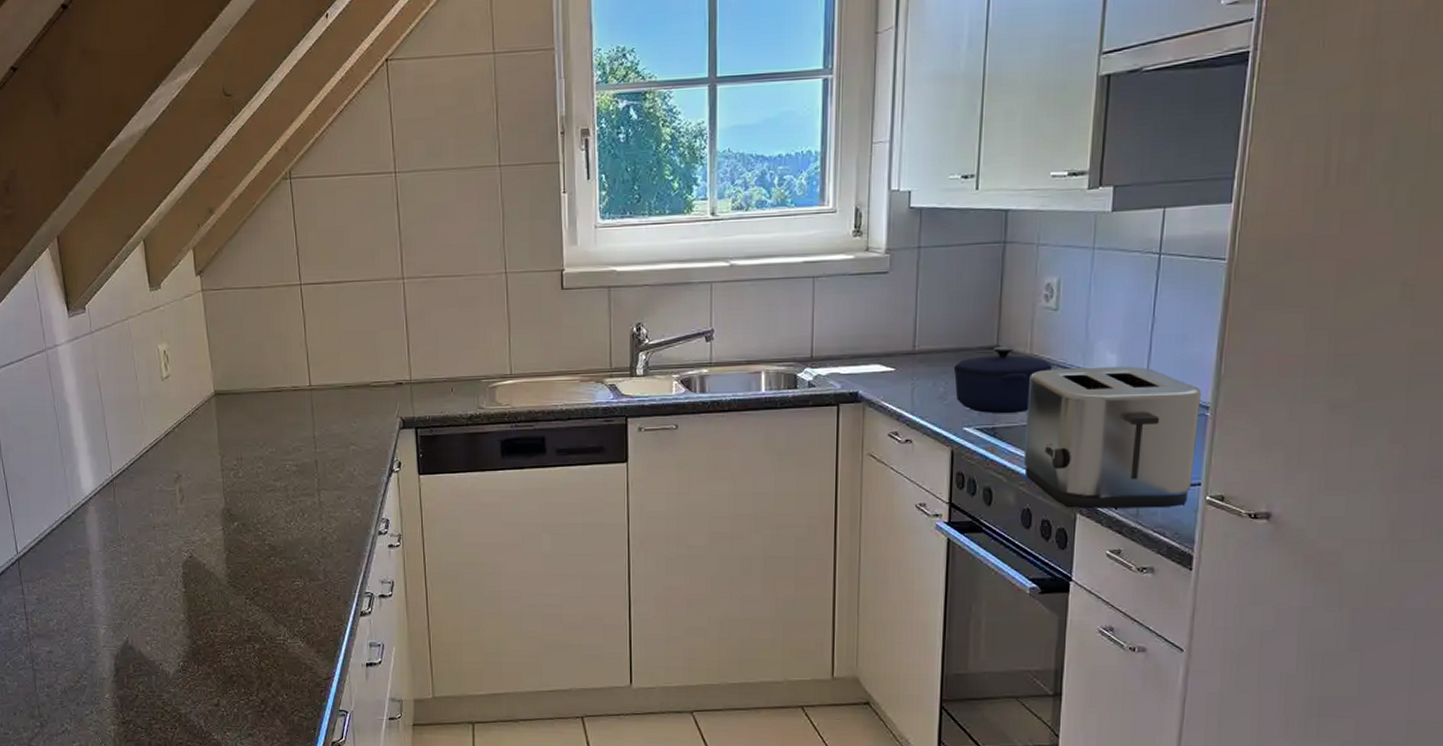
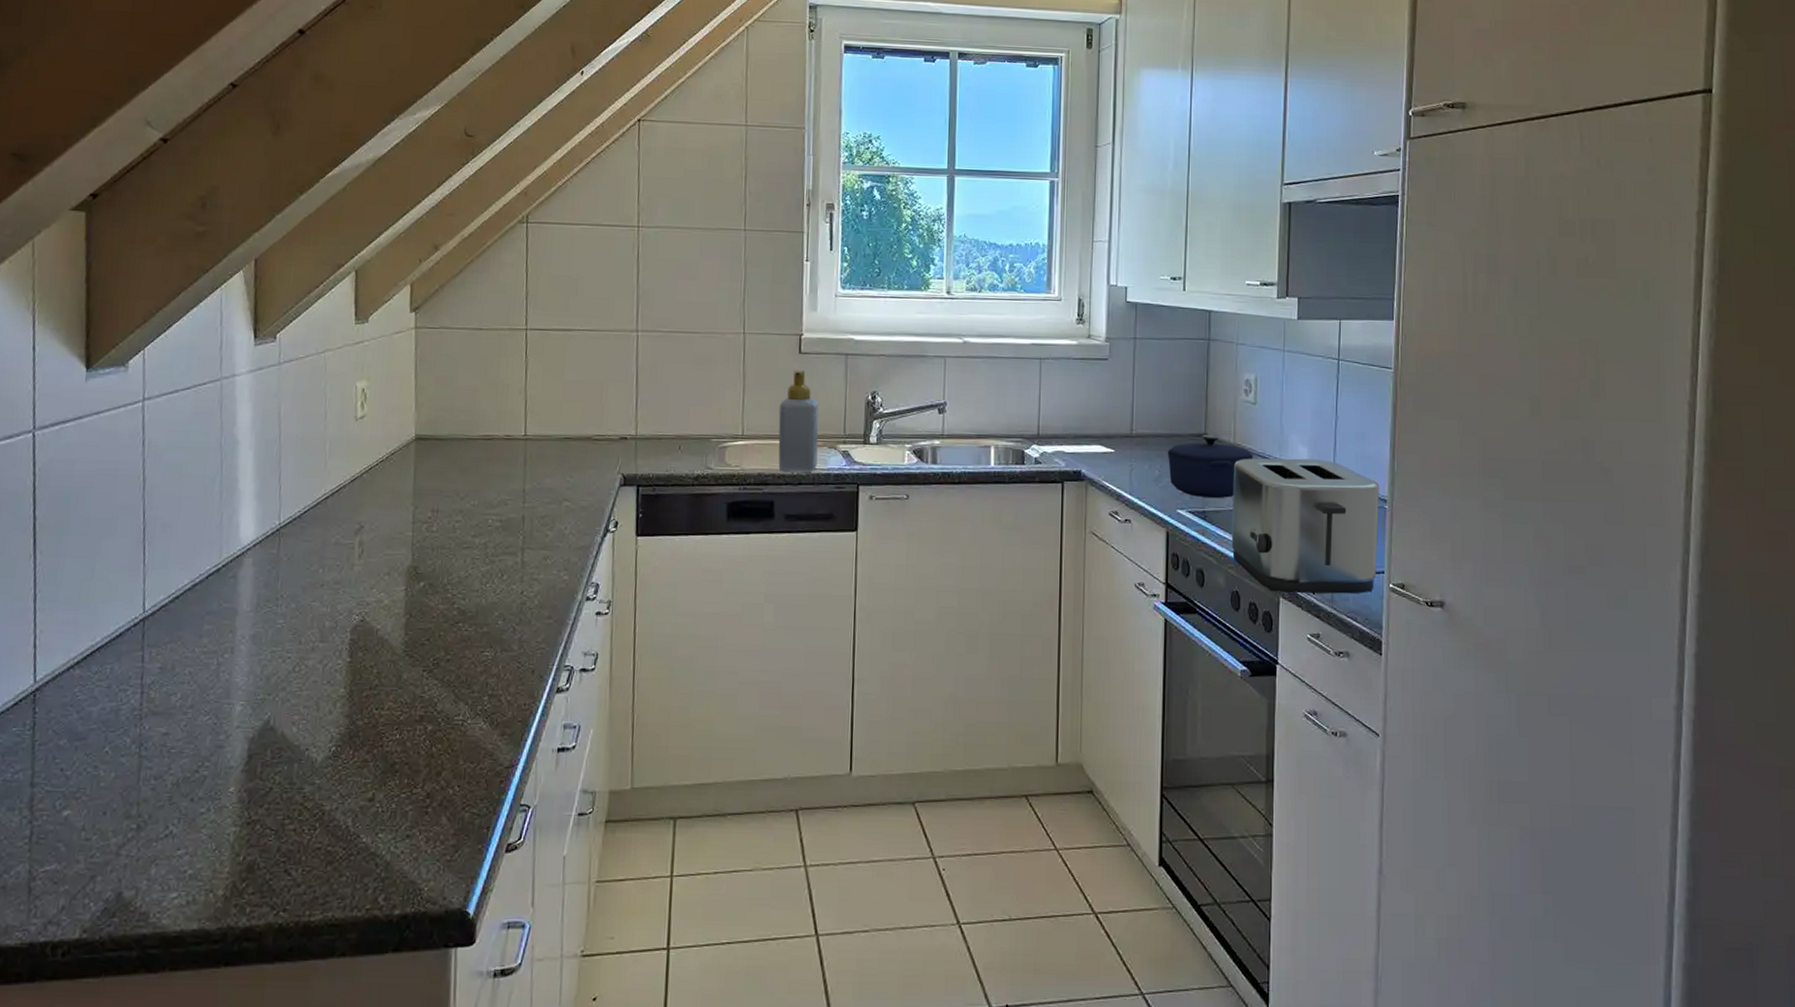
soap bottle: none [544,306,585,409] -> present [778,369,819,473]

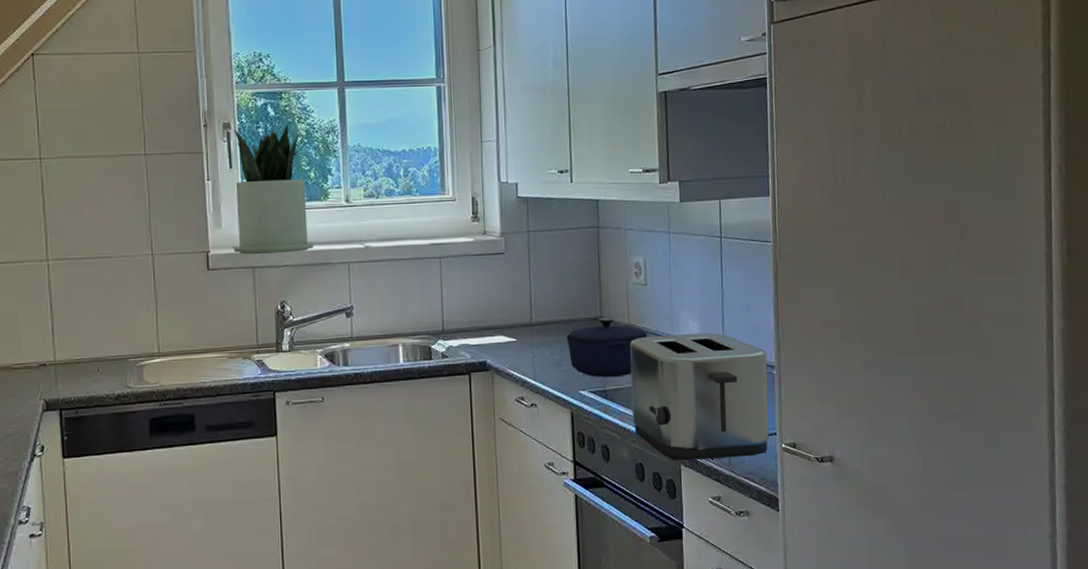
soap bottle: present [778,369,819,473] -> none [192,285,233,386]
planter: none [826,210,912,342] -> present [232,125,315,254]

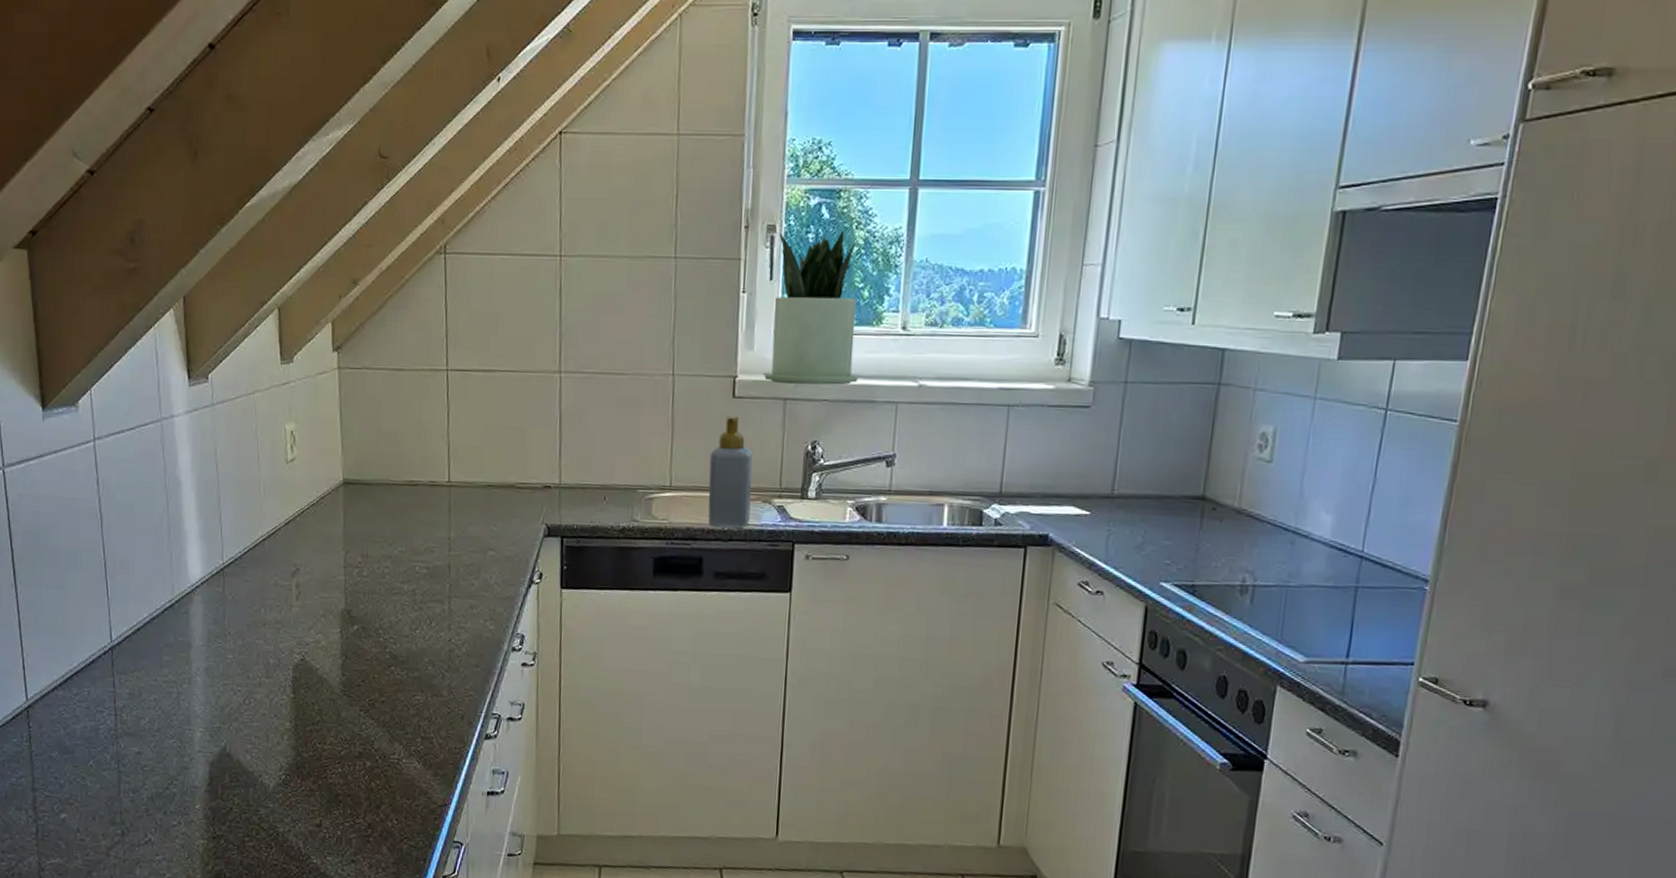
soap bottle: none [192,285,233,386] -> present [708,415,753,528]
cooking pot: present [566,317,648,377] -> none [1154,496,1262,571]
toaster: present [629,332,770,461] -> none [1223,525,1422,687]

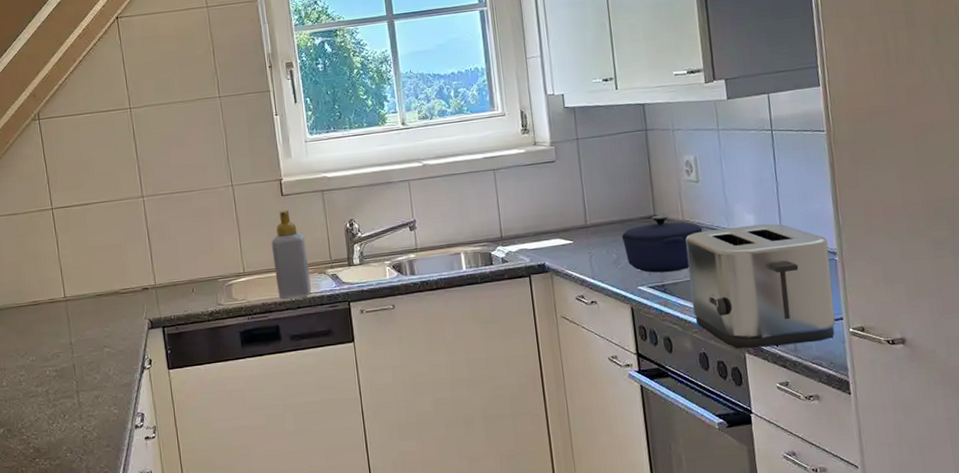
planter: present [763,231,860,386] -> none [296,59,377,180]
cooking pot: none [1154,496,1262,571] -> present [621,215,703,273]
toaster: none [1223,525,1422,687] -> present [685,223,836,349]

